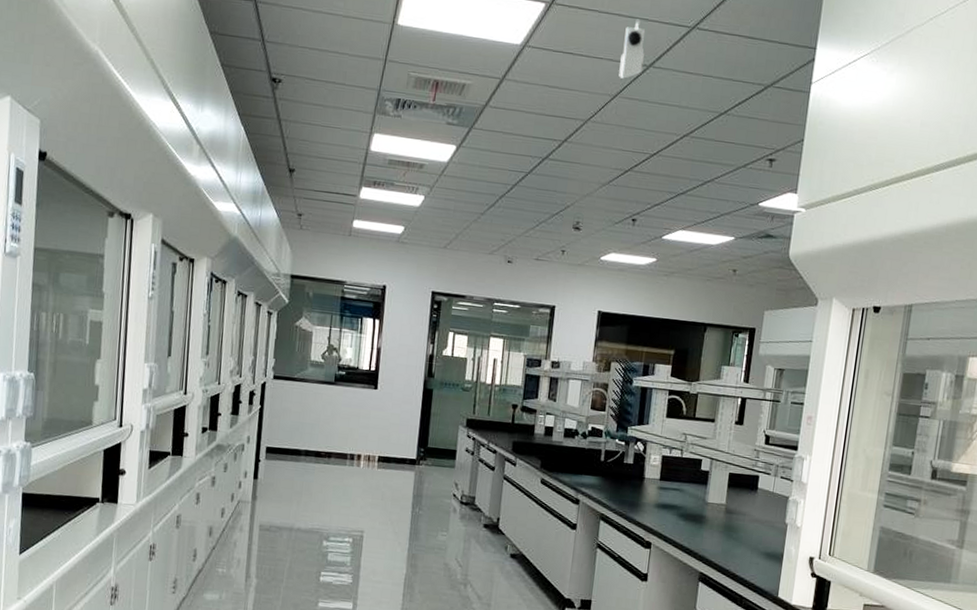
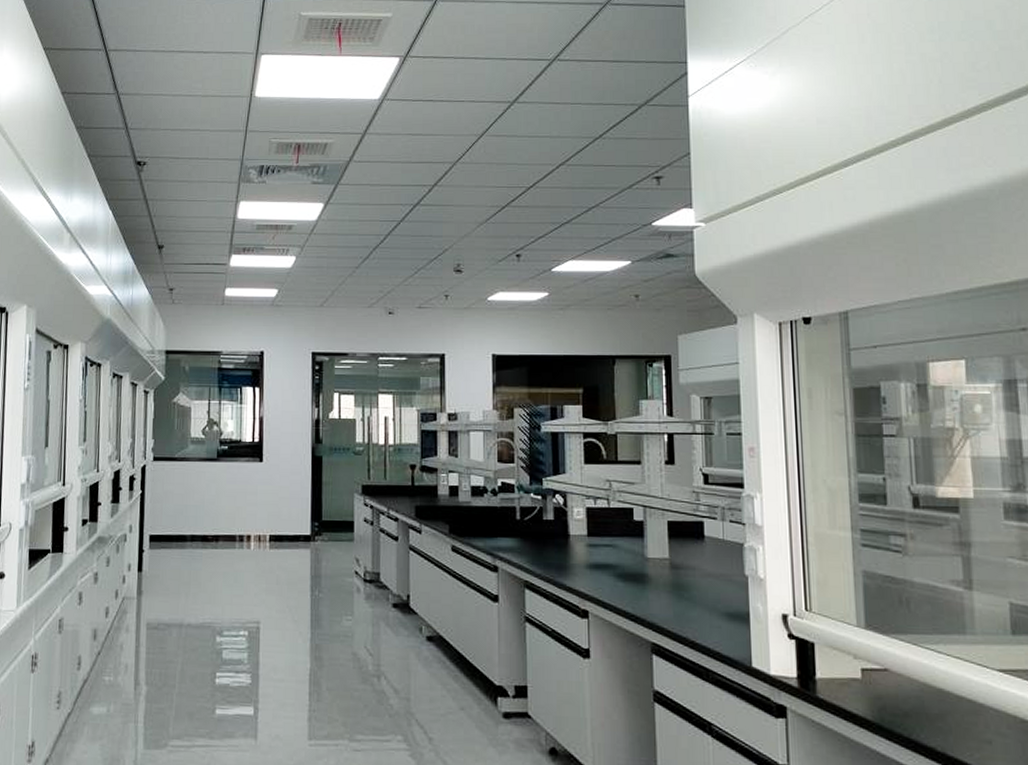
security camera: present [619,19,646,79] -> none [483,59,506,117]

